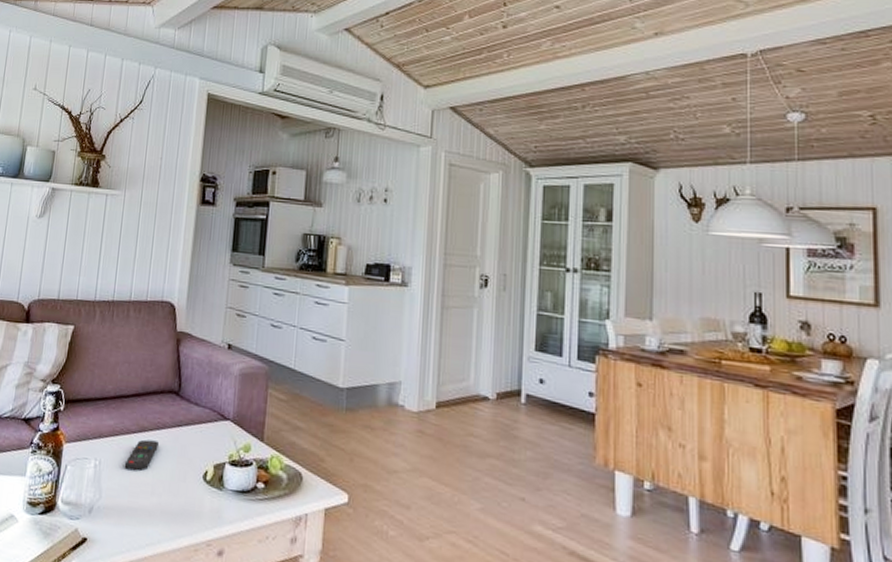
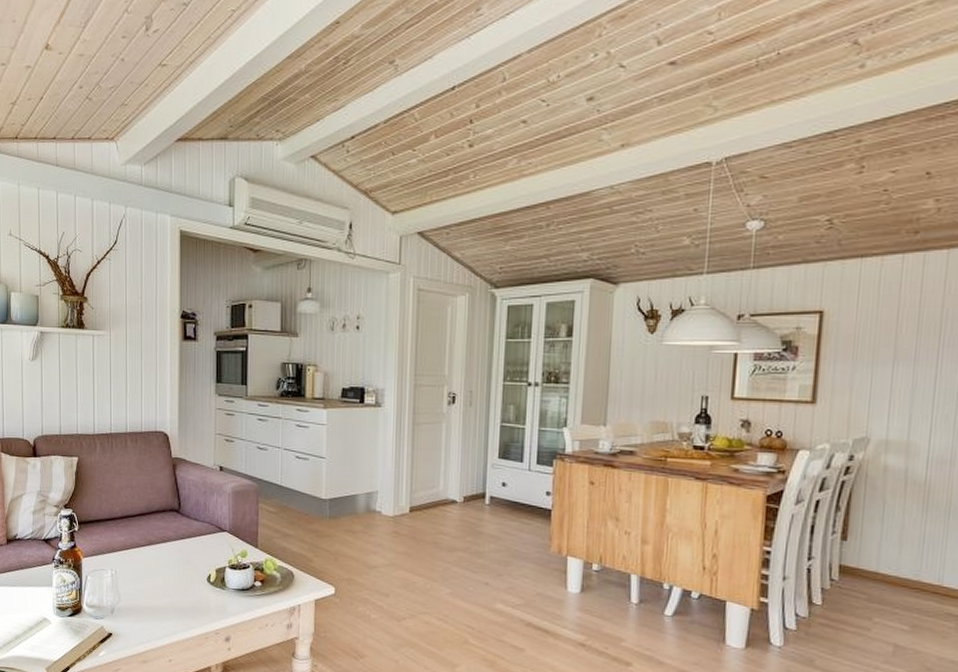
remote control: present [124,439,160,472] -> none [137,551,167,578]

